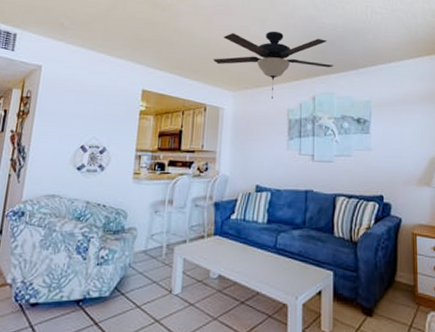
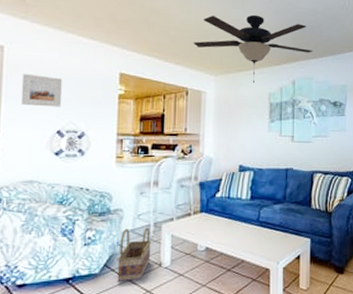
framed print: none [51,90,90,123] -> present [20,73,63,107]
basket: none [126,248,163,307] -> present [117,227,152,282]

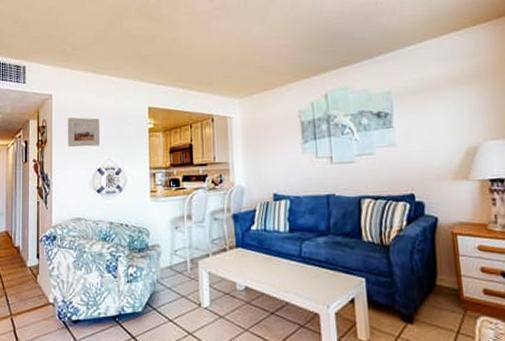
basket: present [117,227,152,282] -> none [158,263,190,321]
ceiling fan: present [193,14,313,84] -> none [214,28,345,102]

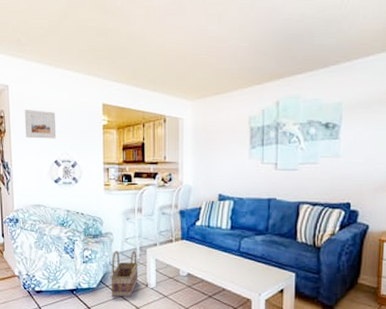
basket: none [158,263,190,321] -> present [111,250,138,297]

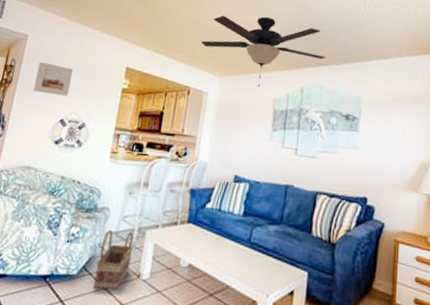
ceiling fan: none [169,28,301,107] -> present [200,15,326,88]

